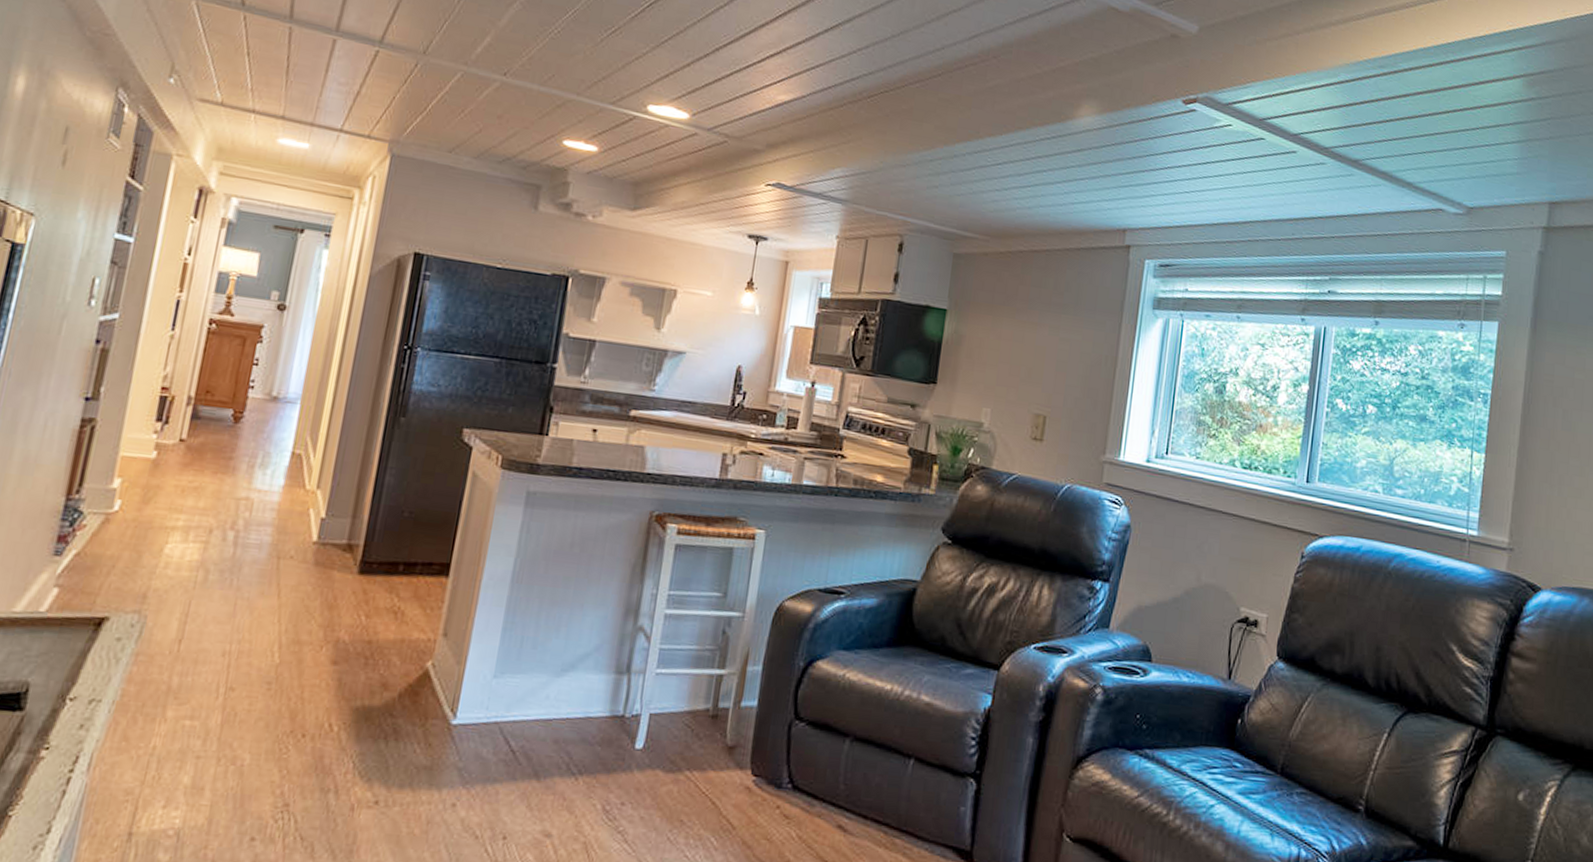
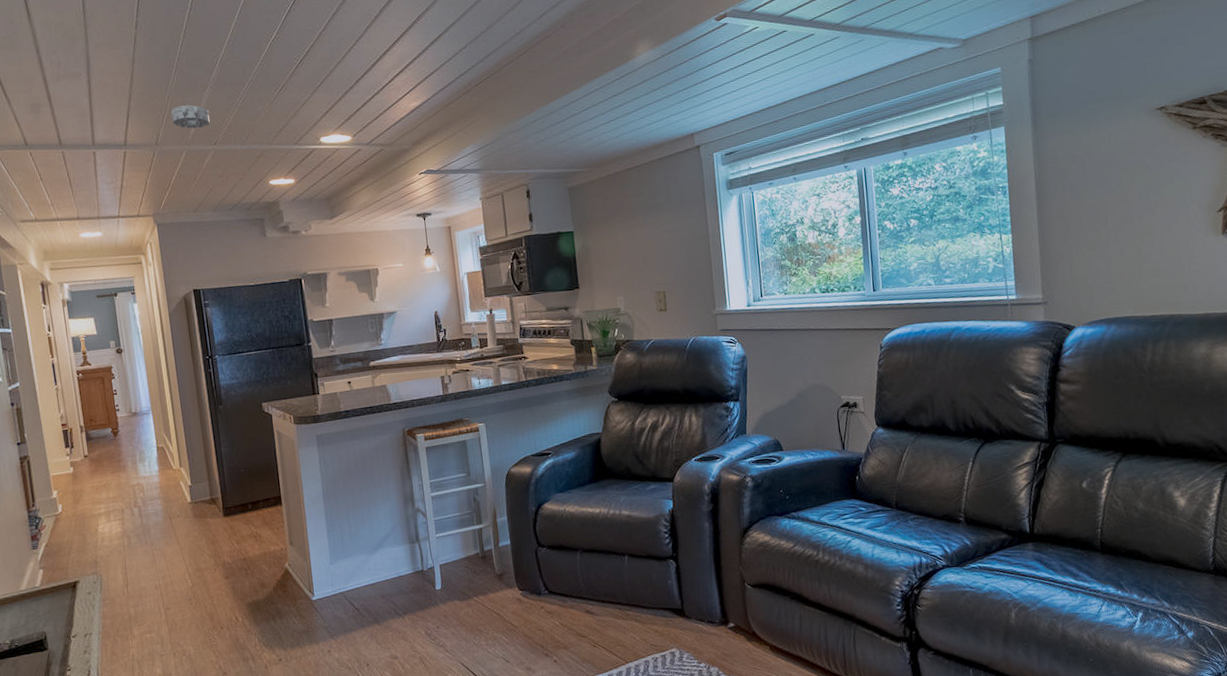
smoke detector: none [455,14,509,50] -> present [171,105,210,129]

